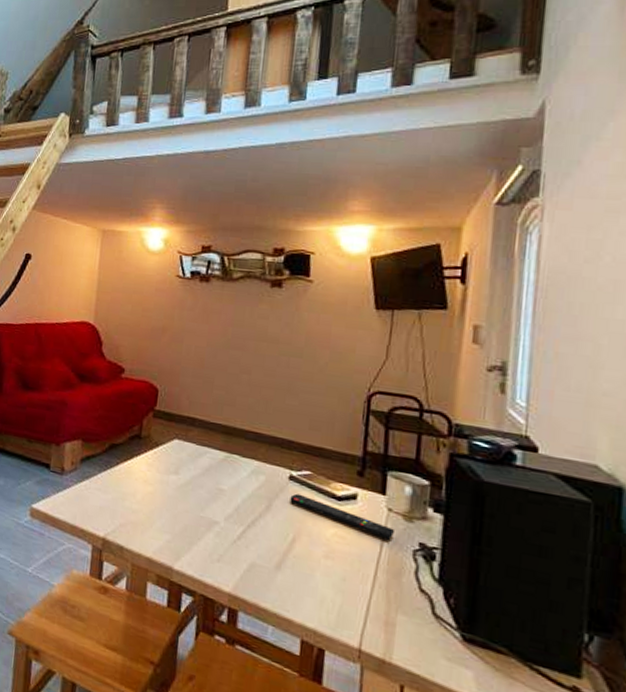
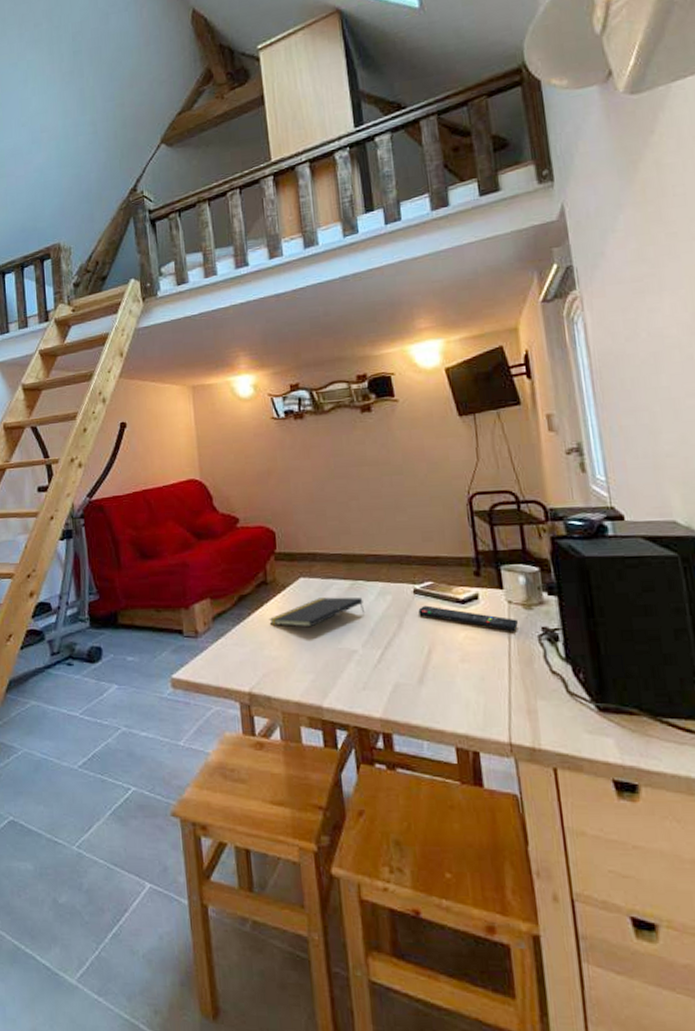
notepad: none [136,462,235,490] -> present [269,597,364,628]

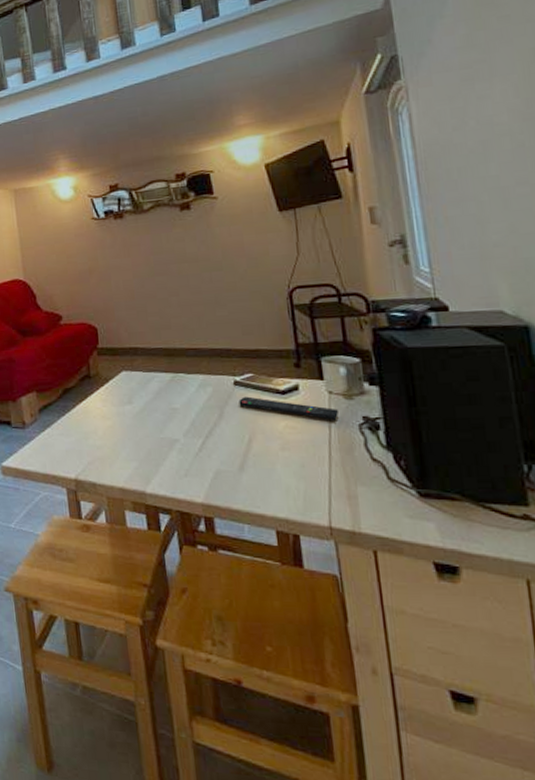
notepad: present [269,597,364,628] -> none [93,389,185,418]

